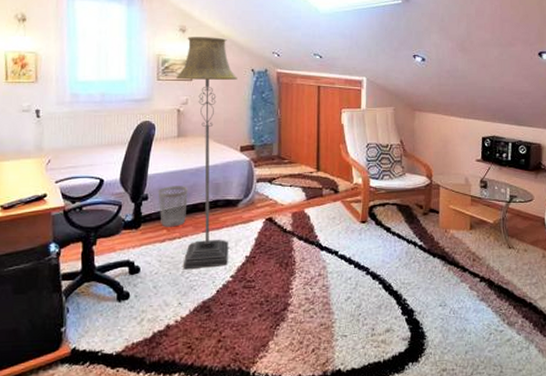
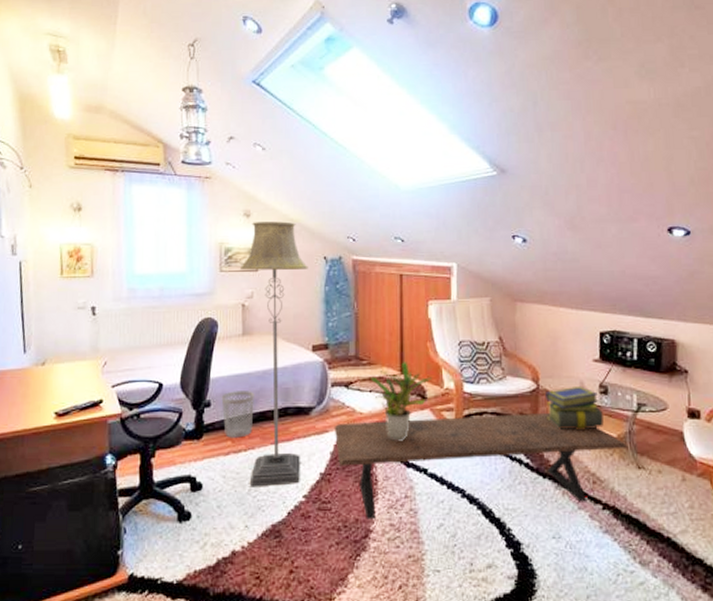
coffee table: none [258,204,502,295] -> present [334,413,628,520]
potted plant: none [291,161,344,228] -> present [371,362,433,441]
stack of books: none [437,181,484,217] -> present [545,385,605,429]

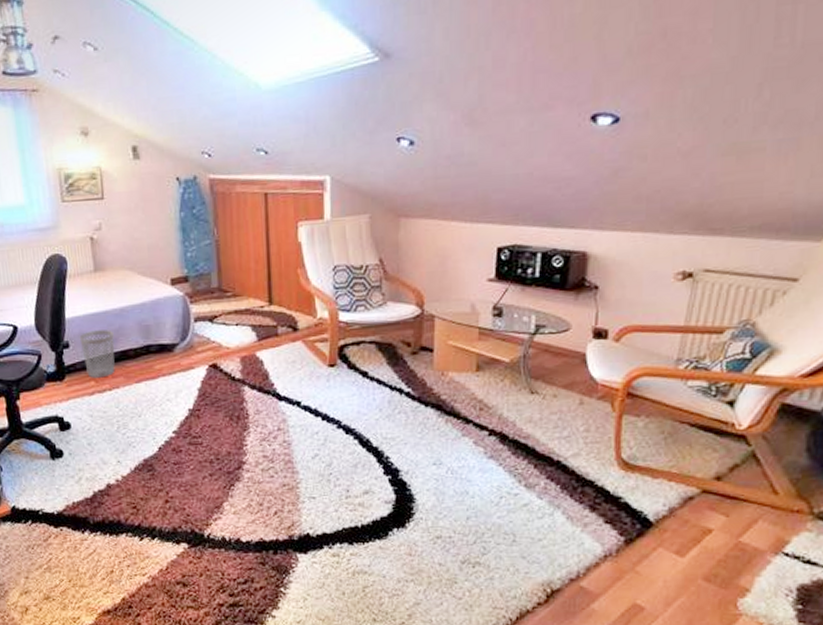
floor lamp: present [241,221,308,487] -> none [84,138,169,425]
coffee table: present [334,413,628,520] -> none [200,340,521,452]
potted plant: present [371,362,433,441] -> none [237,291,305,375]
stack of books: present [545,385,605,429] -> none [431,308,497,356]

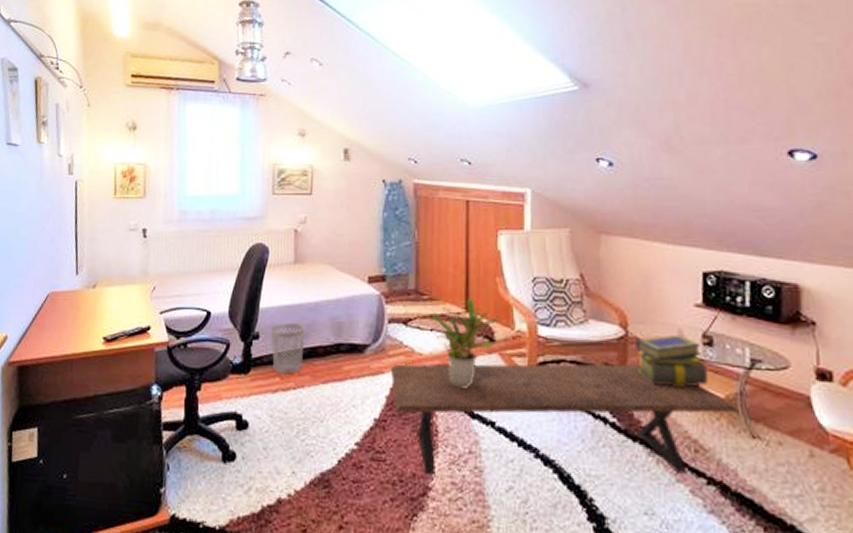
coffee table: none [200,340,521,452] -> present [390,364,739,476]
potted plant: none [237,291,305,375] -> present [432,298,502,388]
stack of books: none [431,308,497,356] -> present [636,334,709,386]

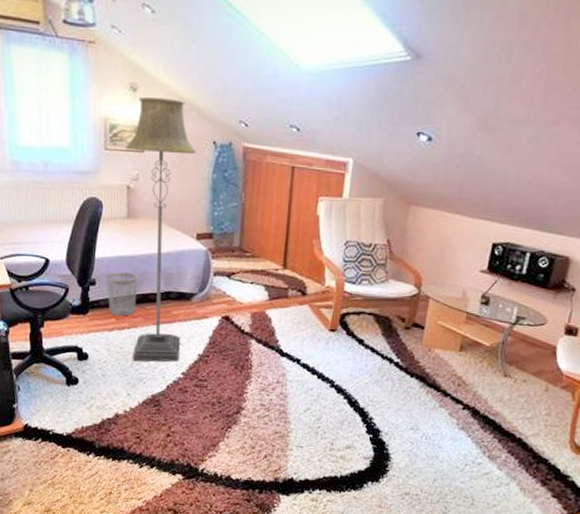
floor lamp: none [294,141,365,430] -> present [126,97,196,362]
coffee table: present [390,364,739,476] -> none [213,311,499,401]
potted plant: present [432,298,502,388] -> none [253,257,315,332]
stack of books: present [636,334,709,386] -> none [423,294,480,336]

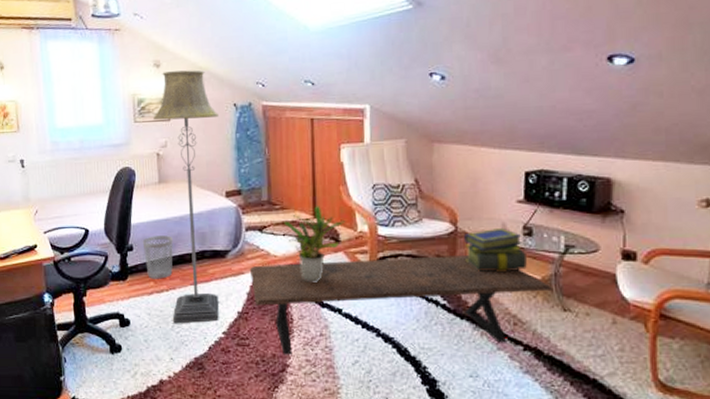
coffee table: none [213,311,499,401] -> present [249,256,553,355]
potted plant: none [253,257,315,332] -> present [284,206,346,282]
stack of books: none [423,294,480,336] -> present [464,227,528,271]

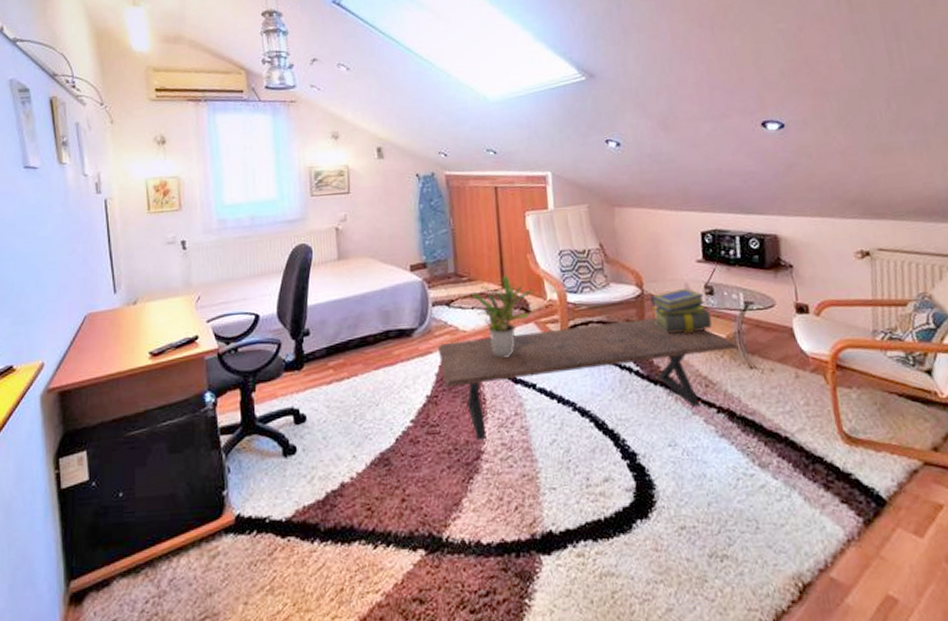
wastebasket: present [142,235,173,279] -> none [320,316,355,366]
floor lamp: present [153,70,219,324] -> none [332,141,406,416]

